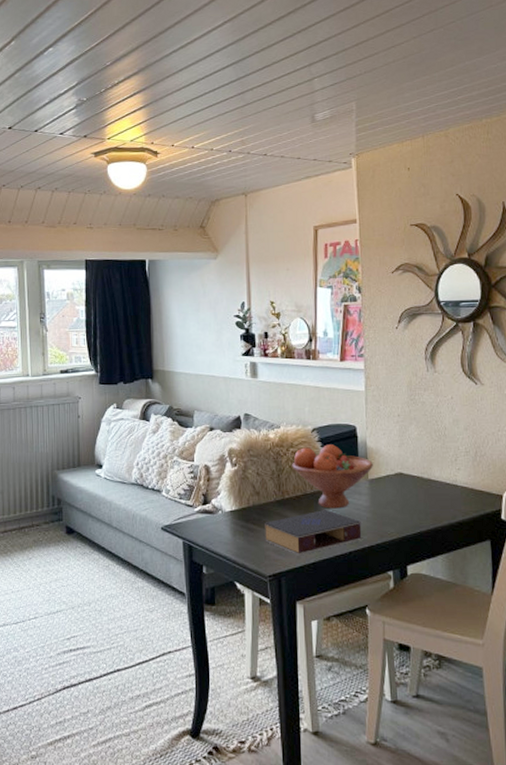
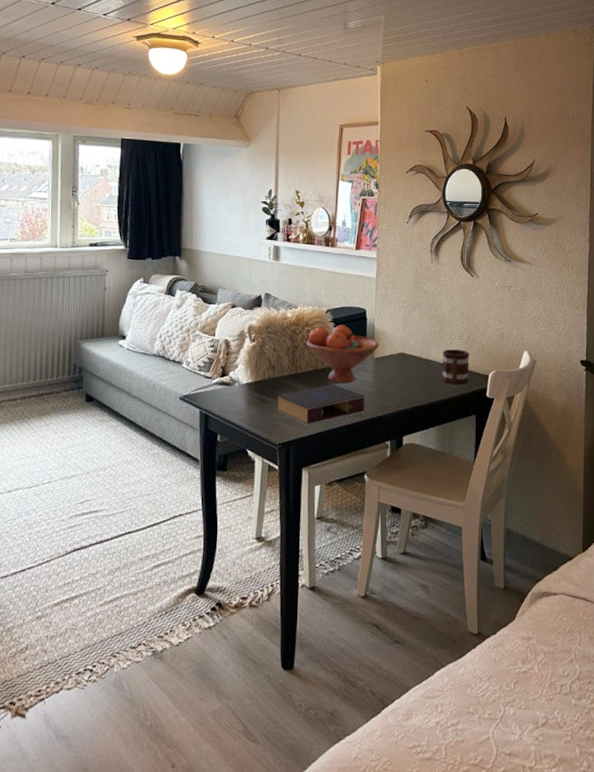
mug: none [446,467,480,507] -> present [442,349,469,385]

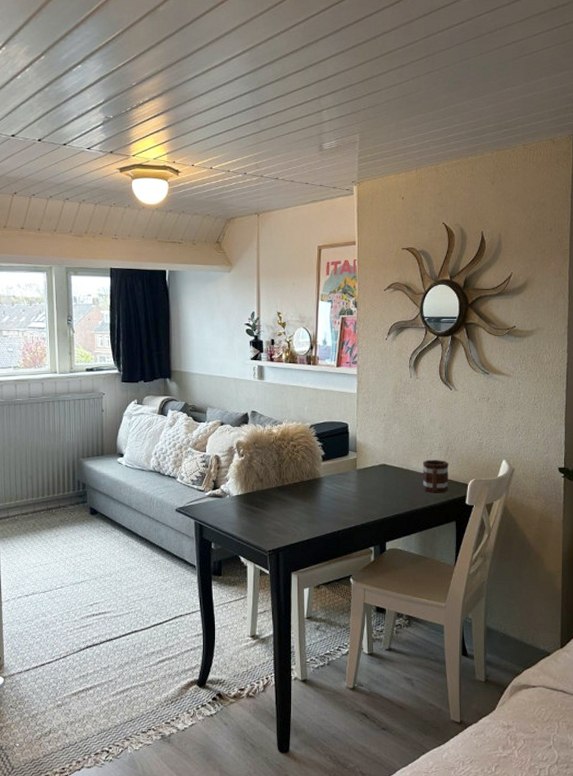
book: present [277,385,365,426] -> none [266,495,349,534]
fruit bowl: present [306,325,379,384] -> none [292,439,361,494]

